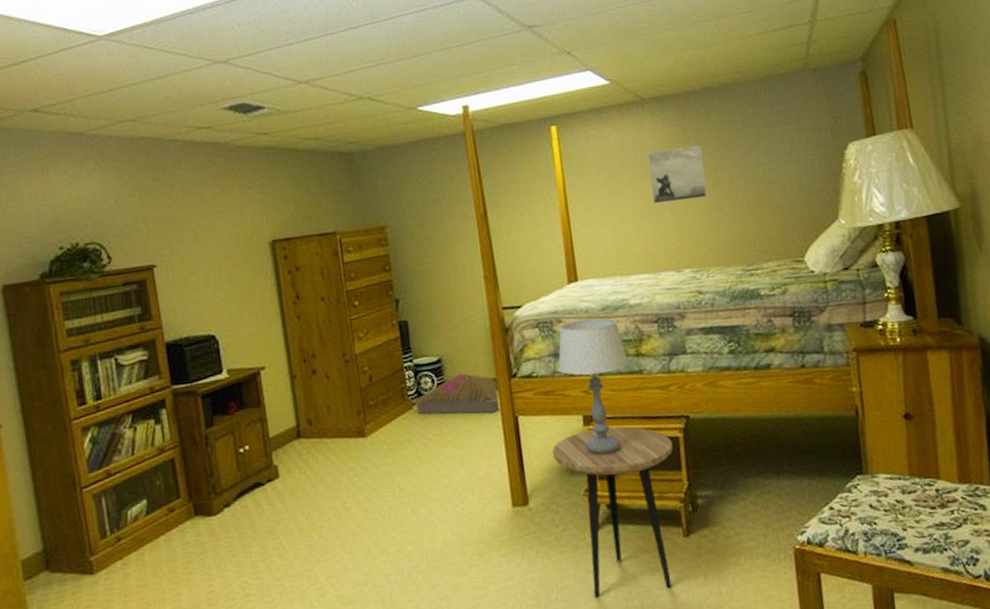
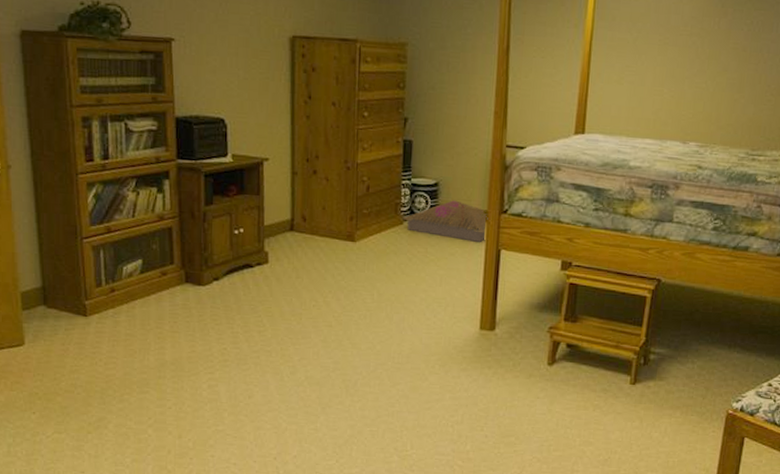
side table: present [552,426,673,597] -> none [526,274,640,425]
table lamp: present [558,318,630,455] -> none [548,171,617,300]
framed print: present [647,145,708,204] -> none [676,18,737,76]

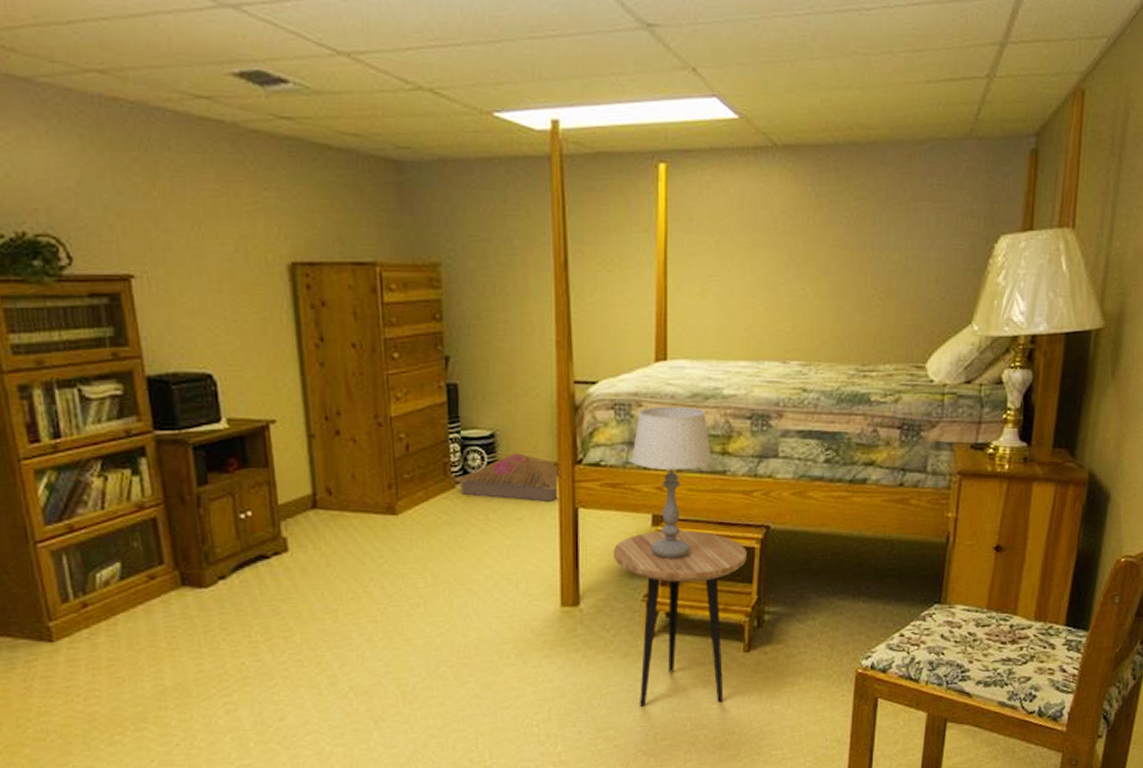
side table: none [526,274,640,425] -> present [612,530,747,706]
table lamp: none [548,171,617,300] -> present [631,406,713,560]

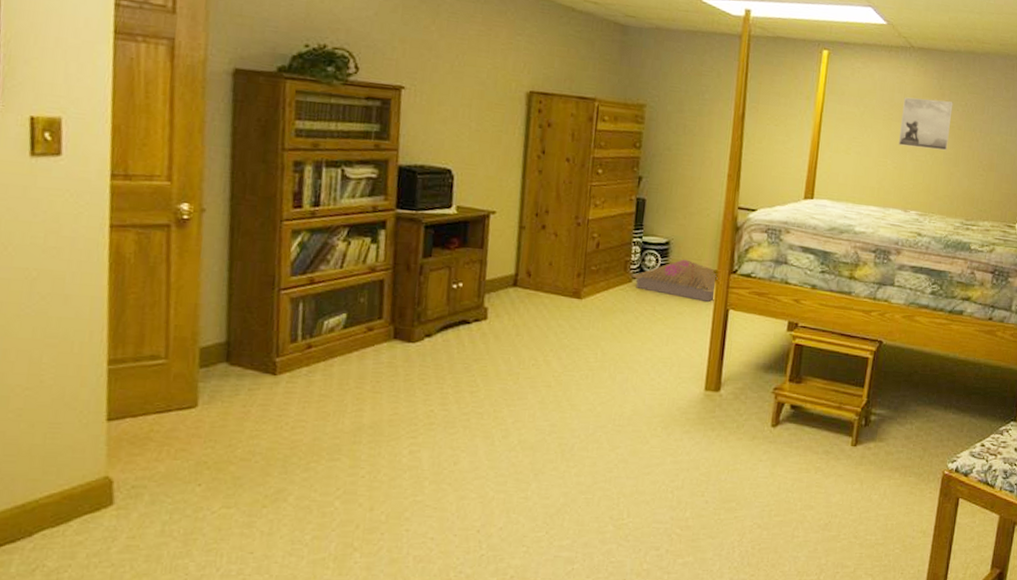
side table: present [612,530,747,706] -> none [752,335,862,488]
table lamp: present [631,406,713,560] -> none [776,234,842,361]
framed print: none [769,213,835,279] -> present [899,97,953,151]

